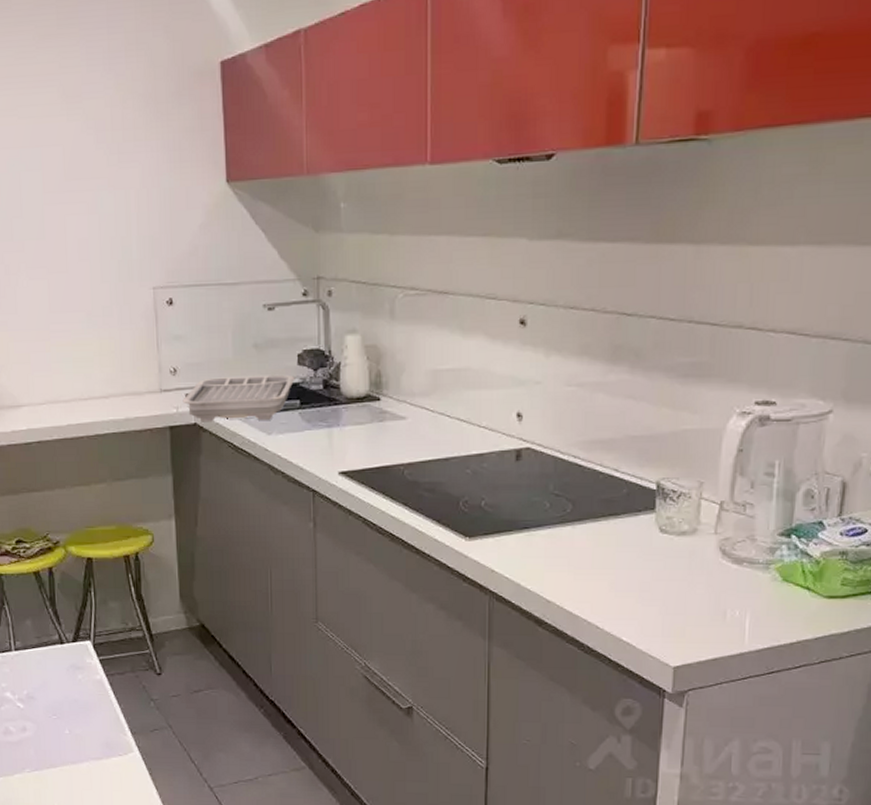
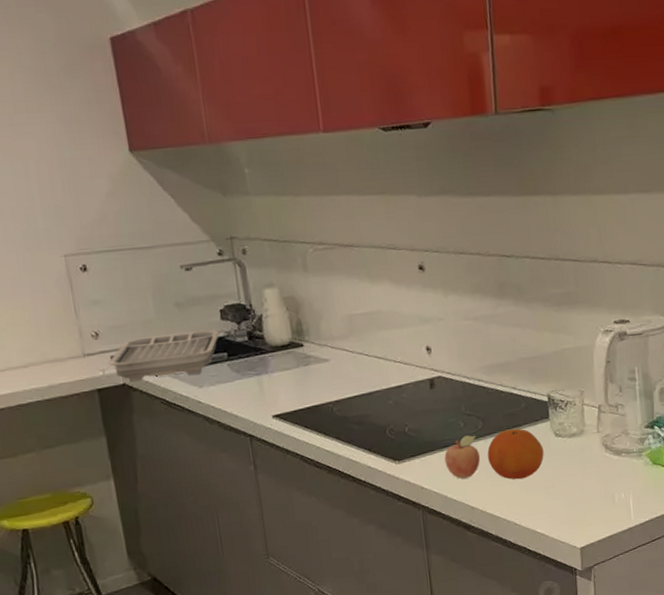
fruit: none [522,519,565,567] -> present [444,435,481,479]
fruit: none [574,517,643,577] -> present [487,428,544,480]

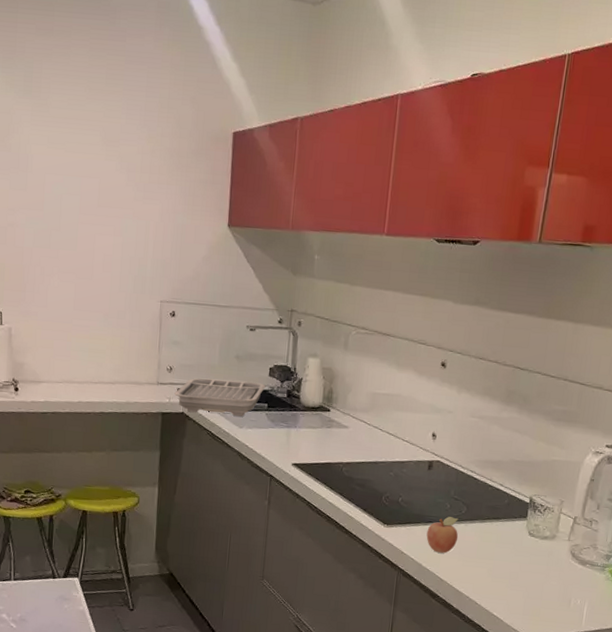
fruit: present [487,428,544,480] -> none [464,519,516,566]

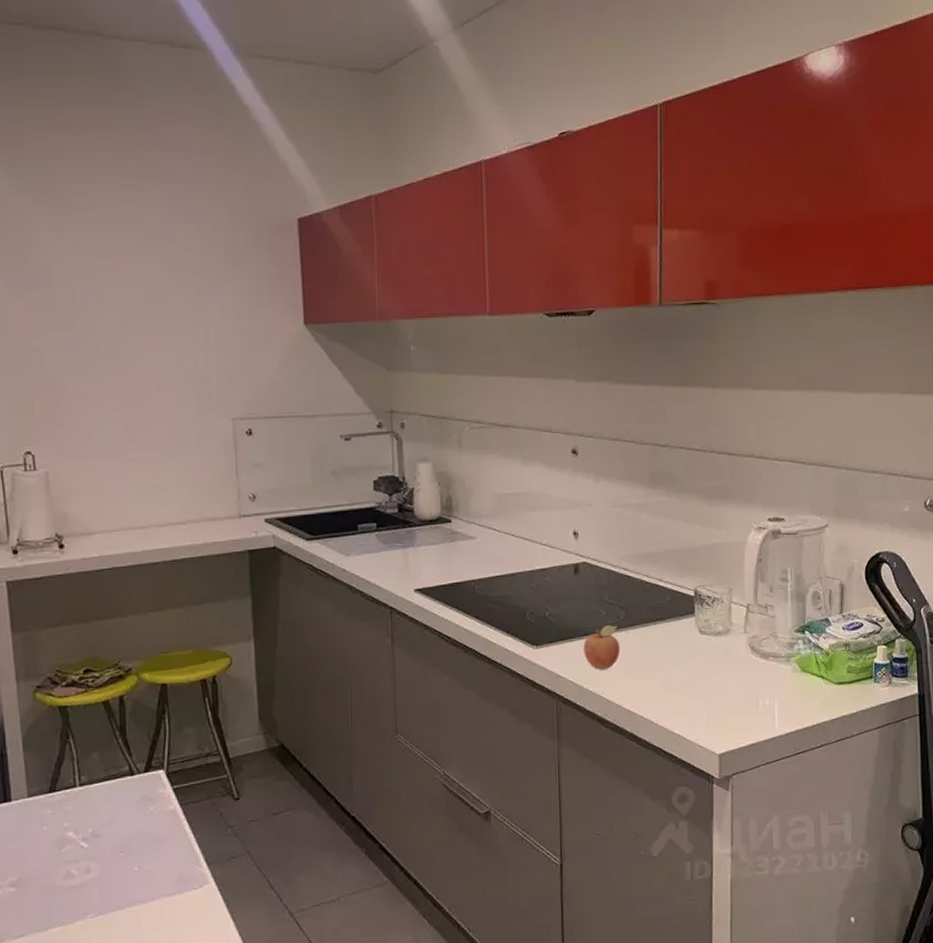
dish rack: present [174,378,266,417] -> none [262,499,372,546]

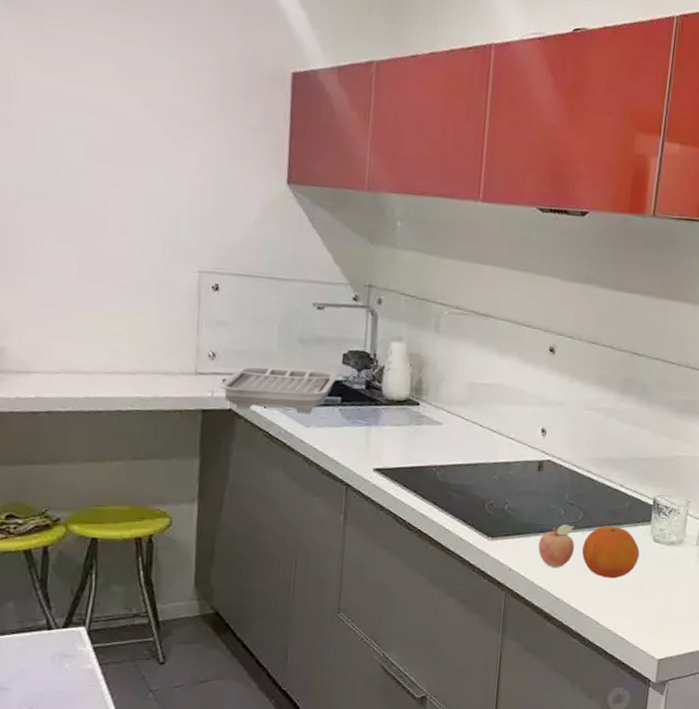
dish rack: none [262,499,372,546] -> present [219,366,339,413]
fruit: none [628,622,687,676] -> present [582,525,640,579]

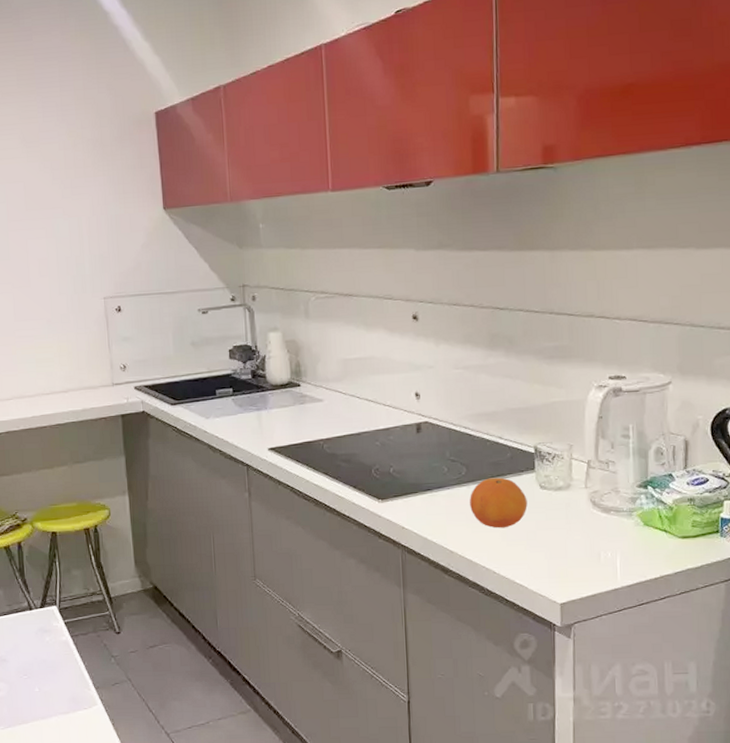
dish rack: present [219,366,339,413] -> none [132,367,228,410]
fruit: present [538,524,575,567] -> none [426,481,463,522]

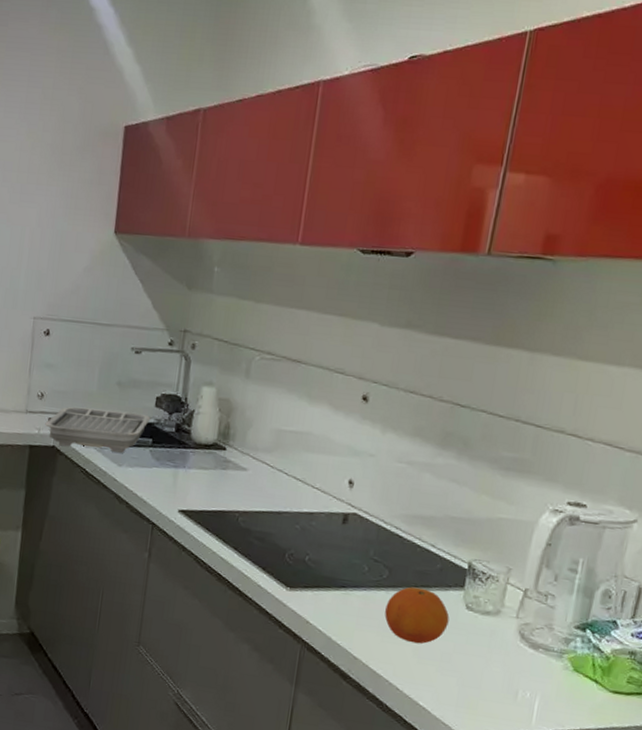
dish rack: none [132,367,228,410] -> present [45,406,151,453]

